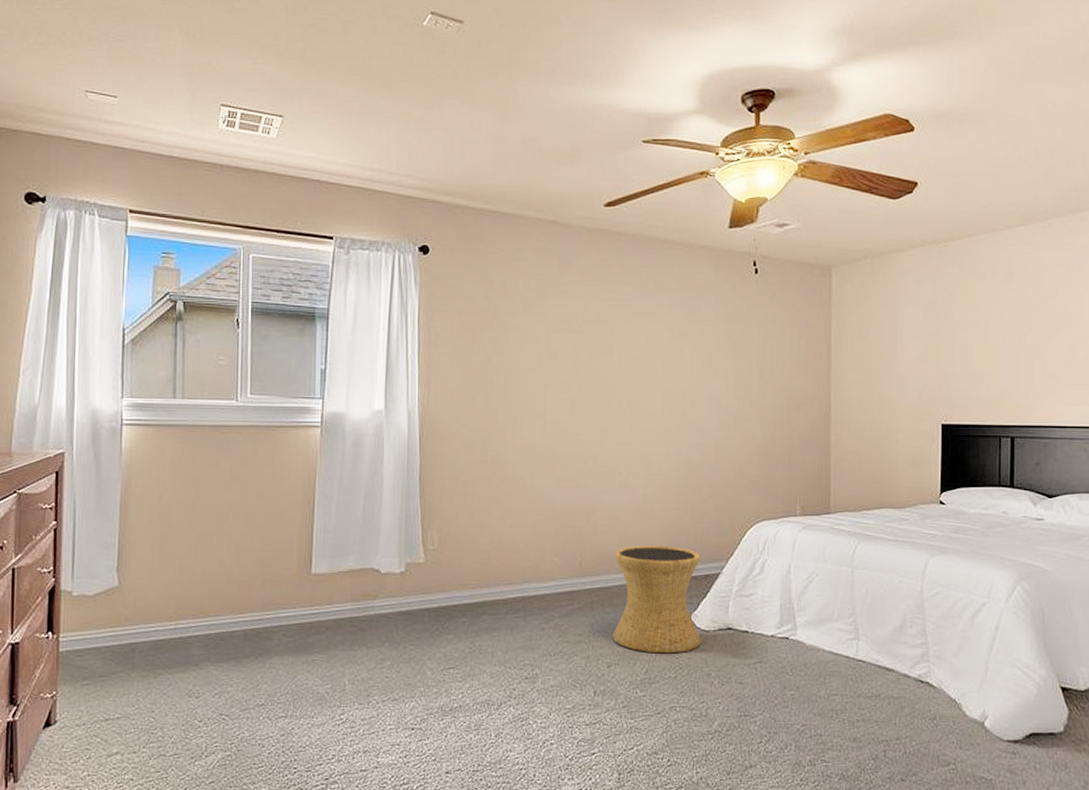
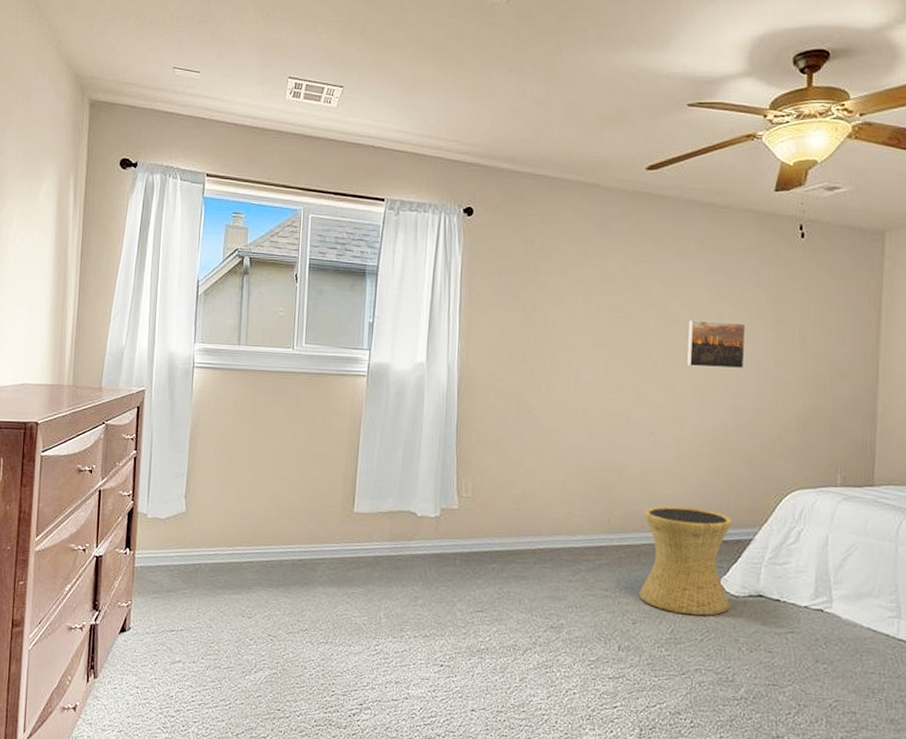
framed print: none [651,357,707,405] -> present [687,319,746,369]

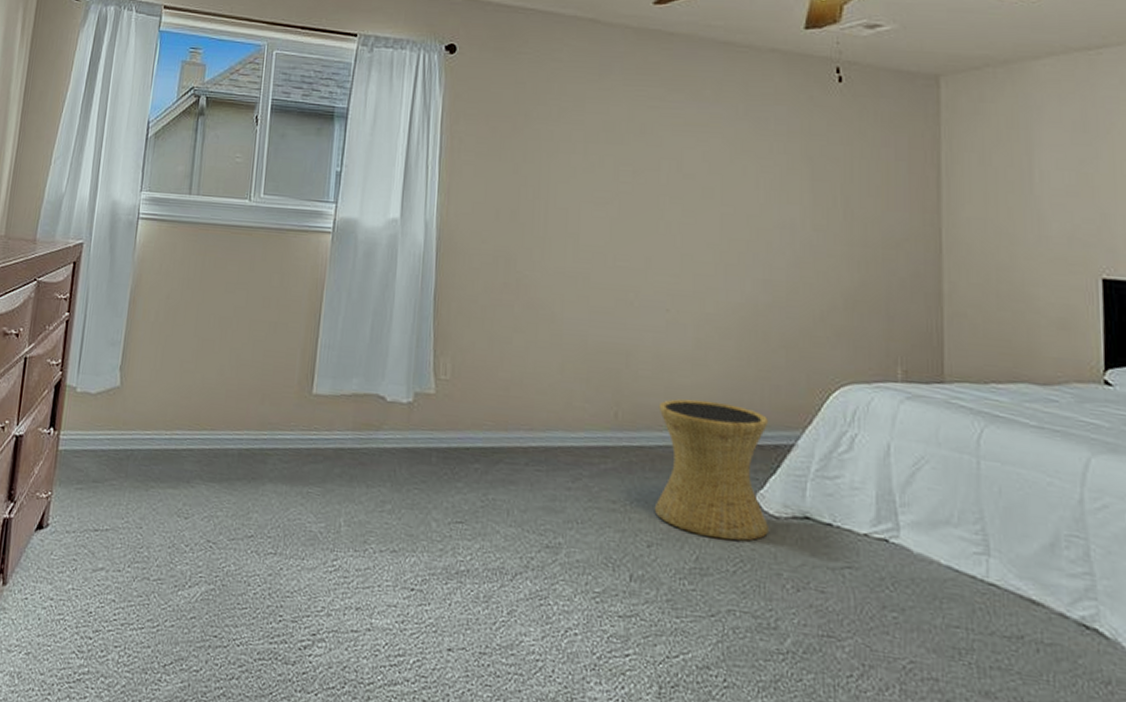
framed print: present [687,319,746,369] -> none [707,175,777,235]

